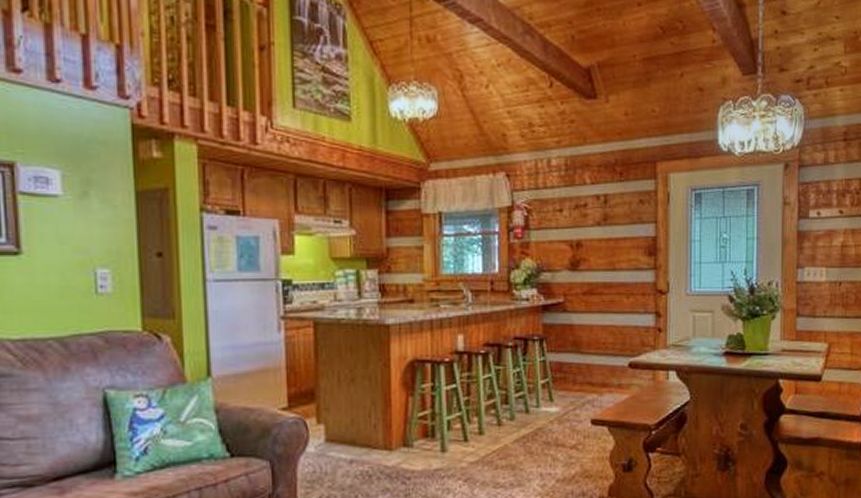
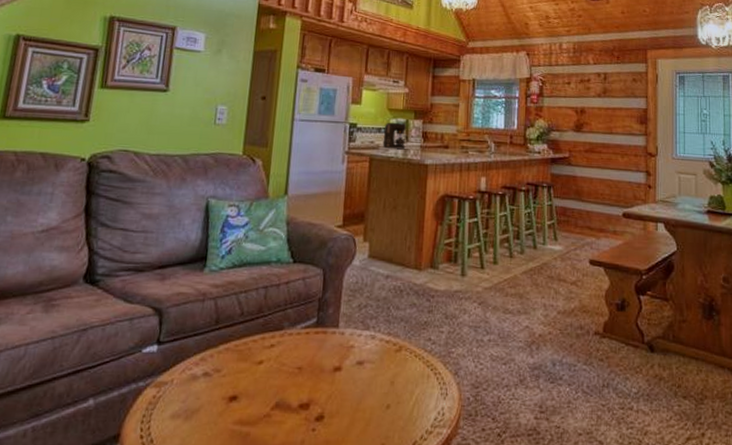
coffee maker: none [328,274,362,309] -> present [382,122,409,150]

